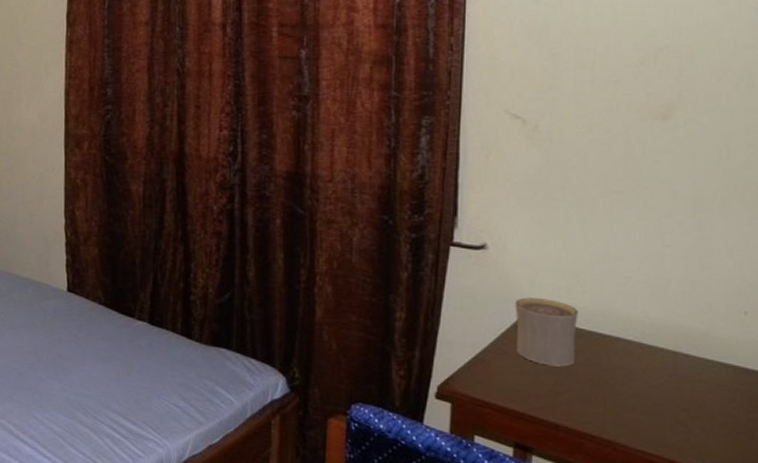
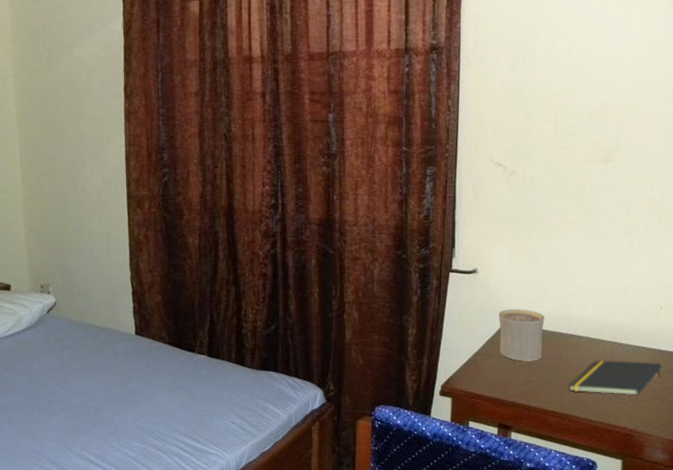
notepad: none [613,373,750,426] -> present [569,360,663,396]

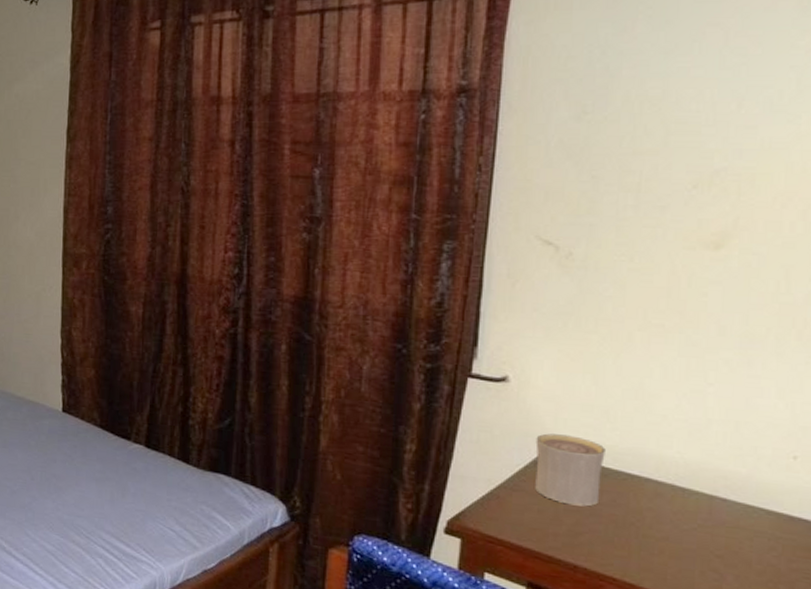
notepad: present [569,360,663,396] -> none [638,517,793,575]

